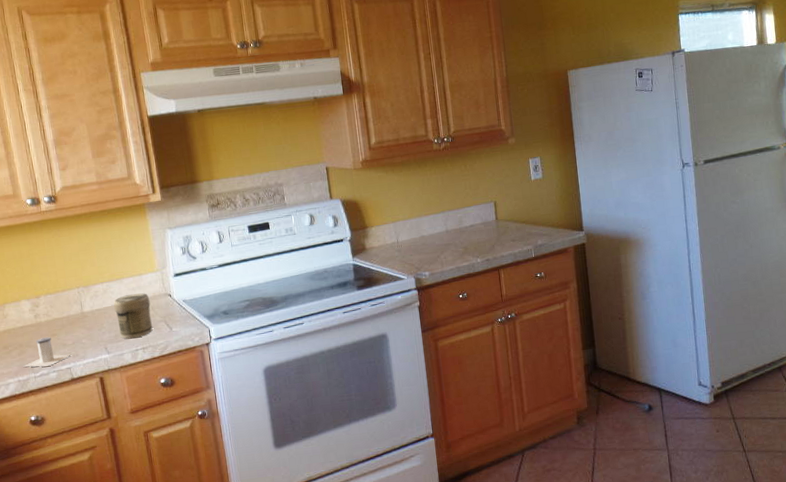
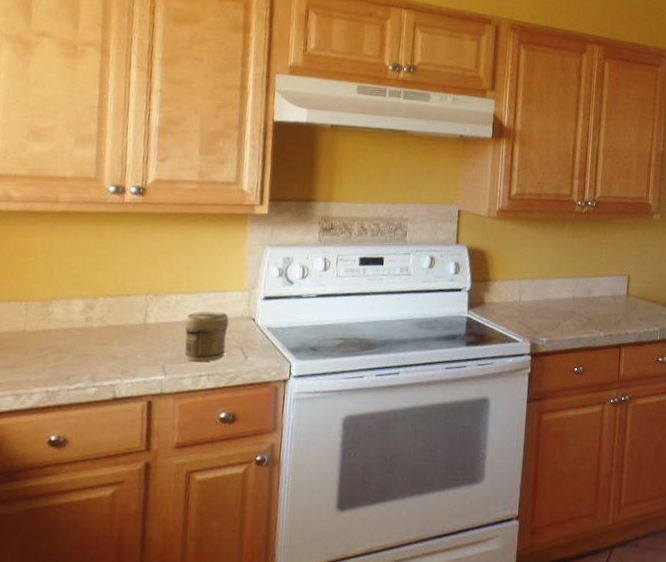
salt shaker: present [23,337,71,368] -> none [56,345,119,380]

